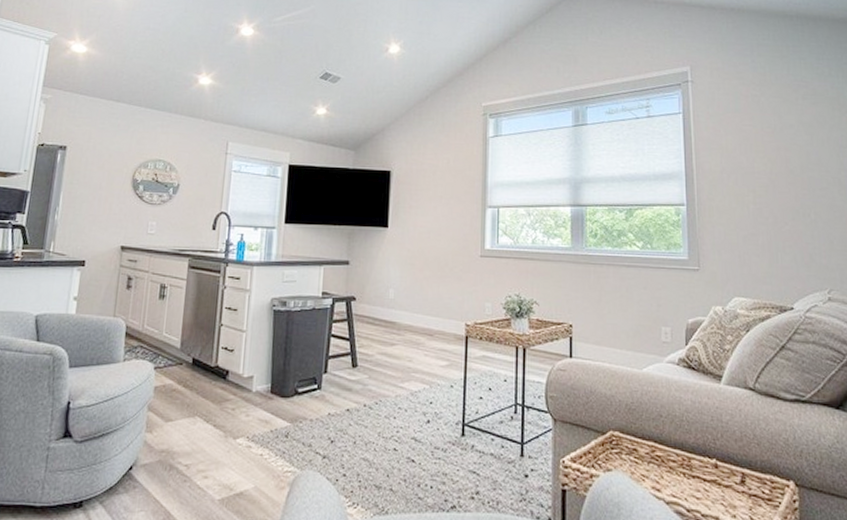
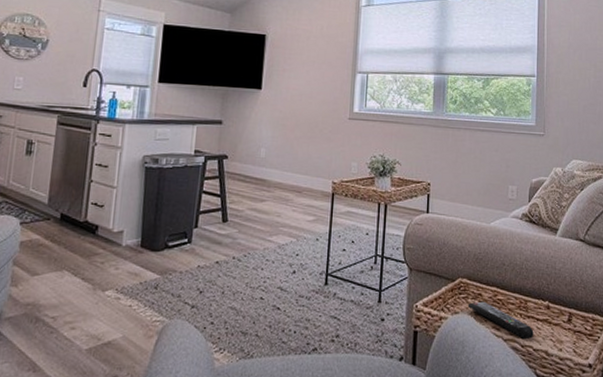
remote control: none [621,457,701,503] -> present [467,301,534,340]

